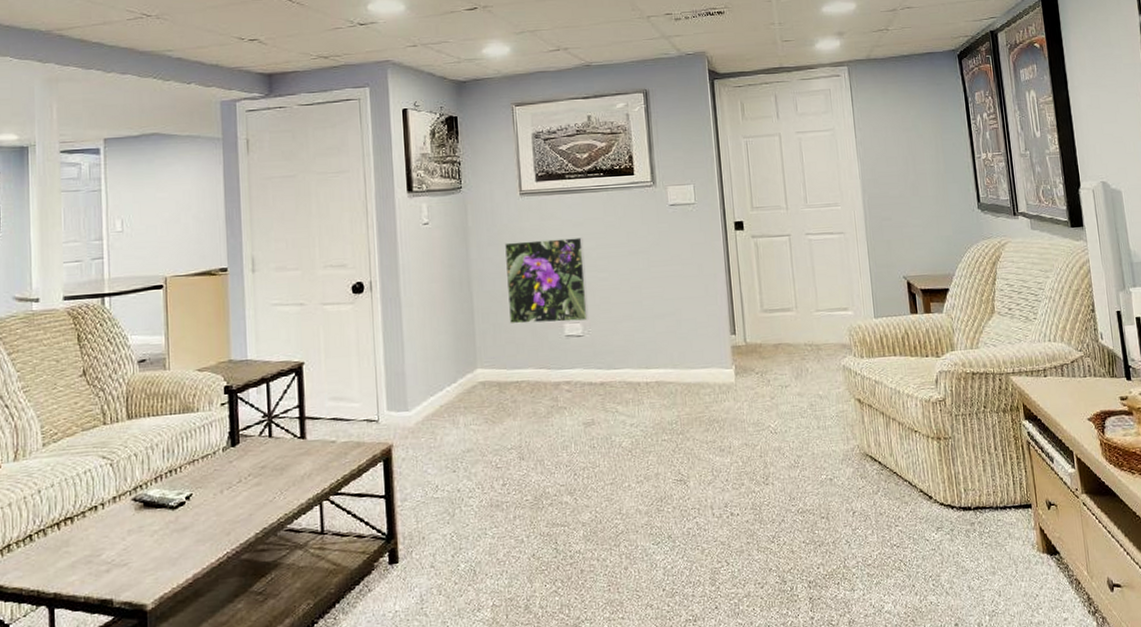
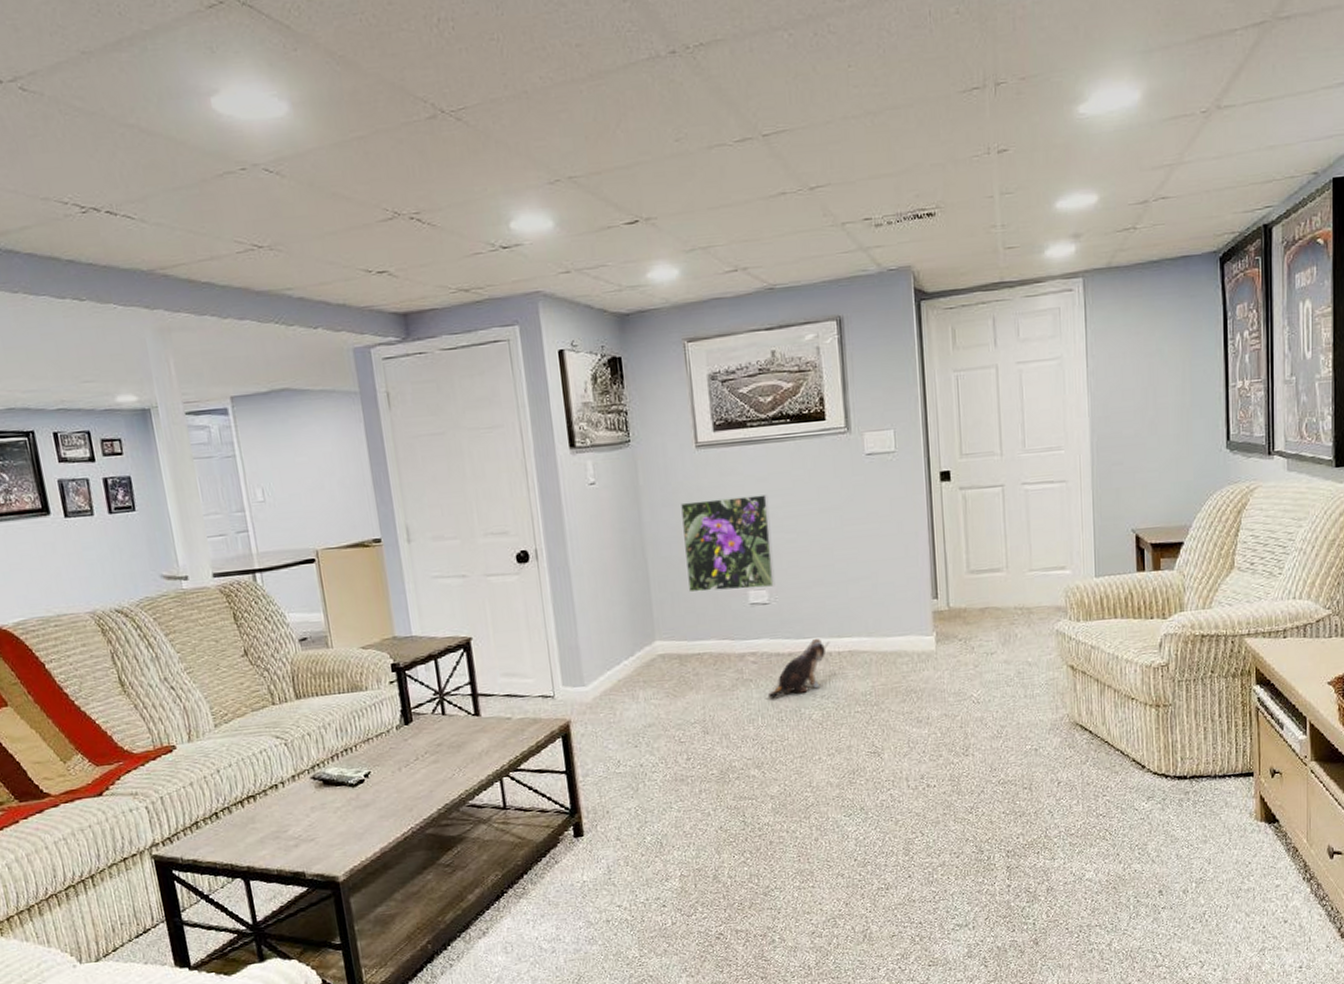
plush toy: none [580,369,639,426] -> present [767,638,830,699]

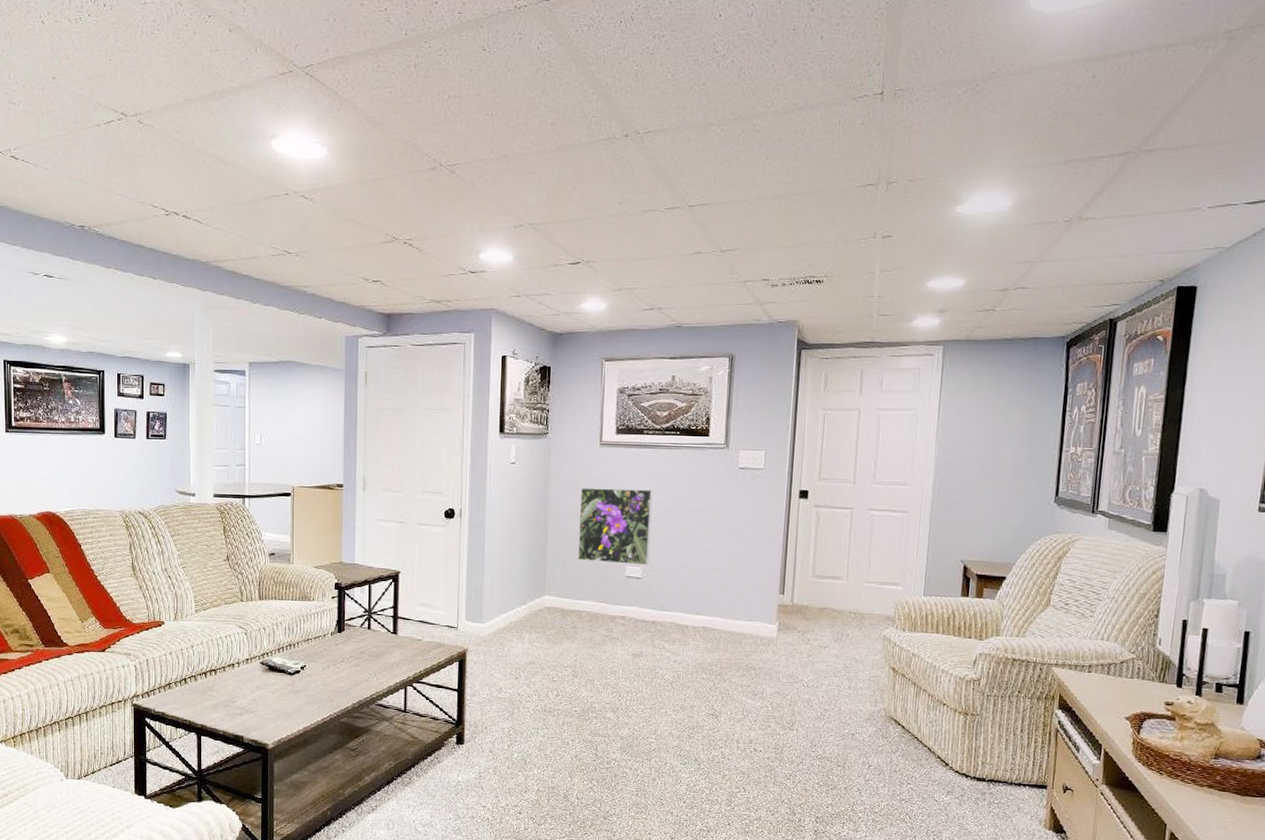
plush toy: present [767,638,830,699] -> none [630,612,688,657]

